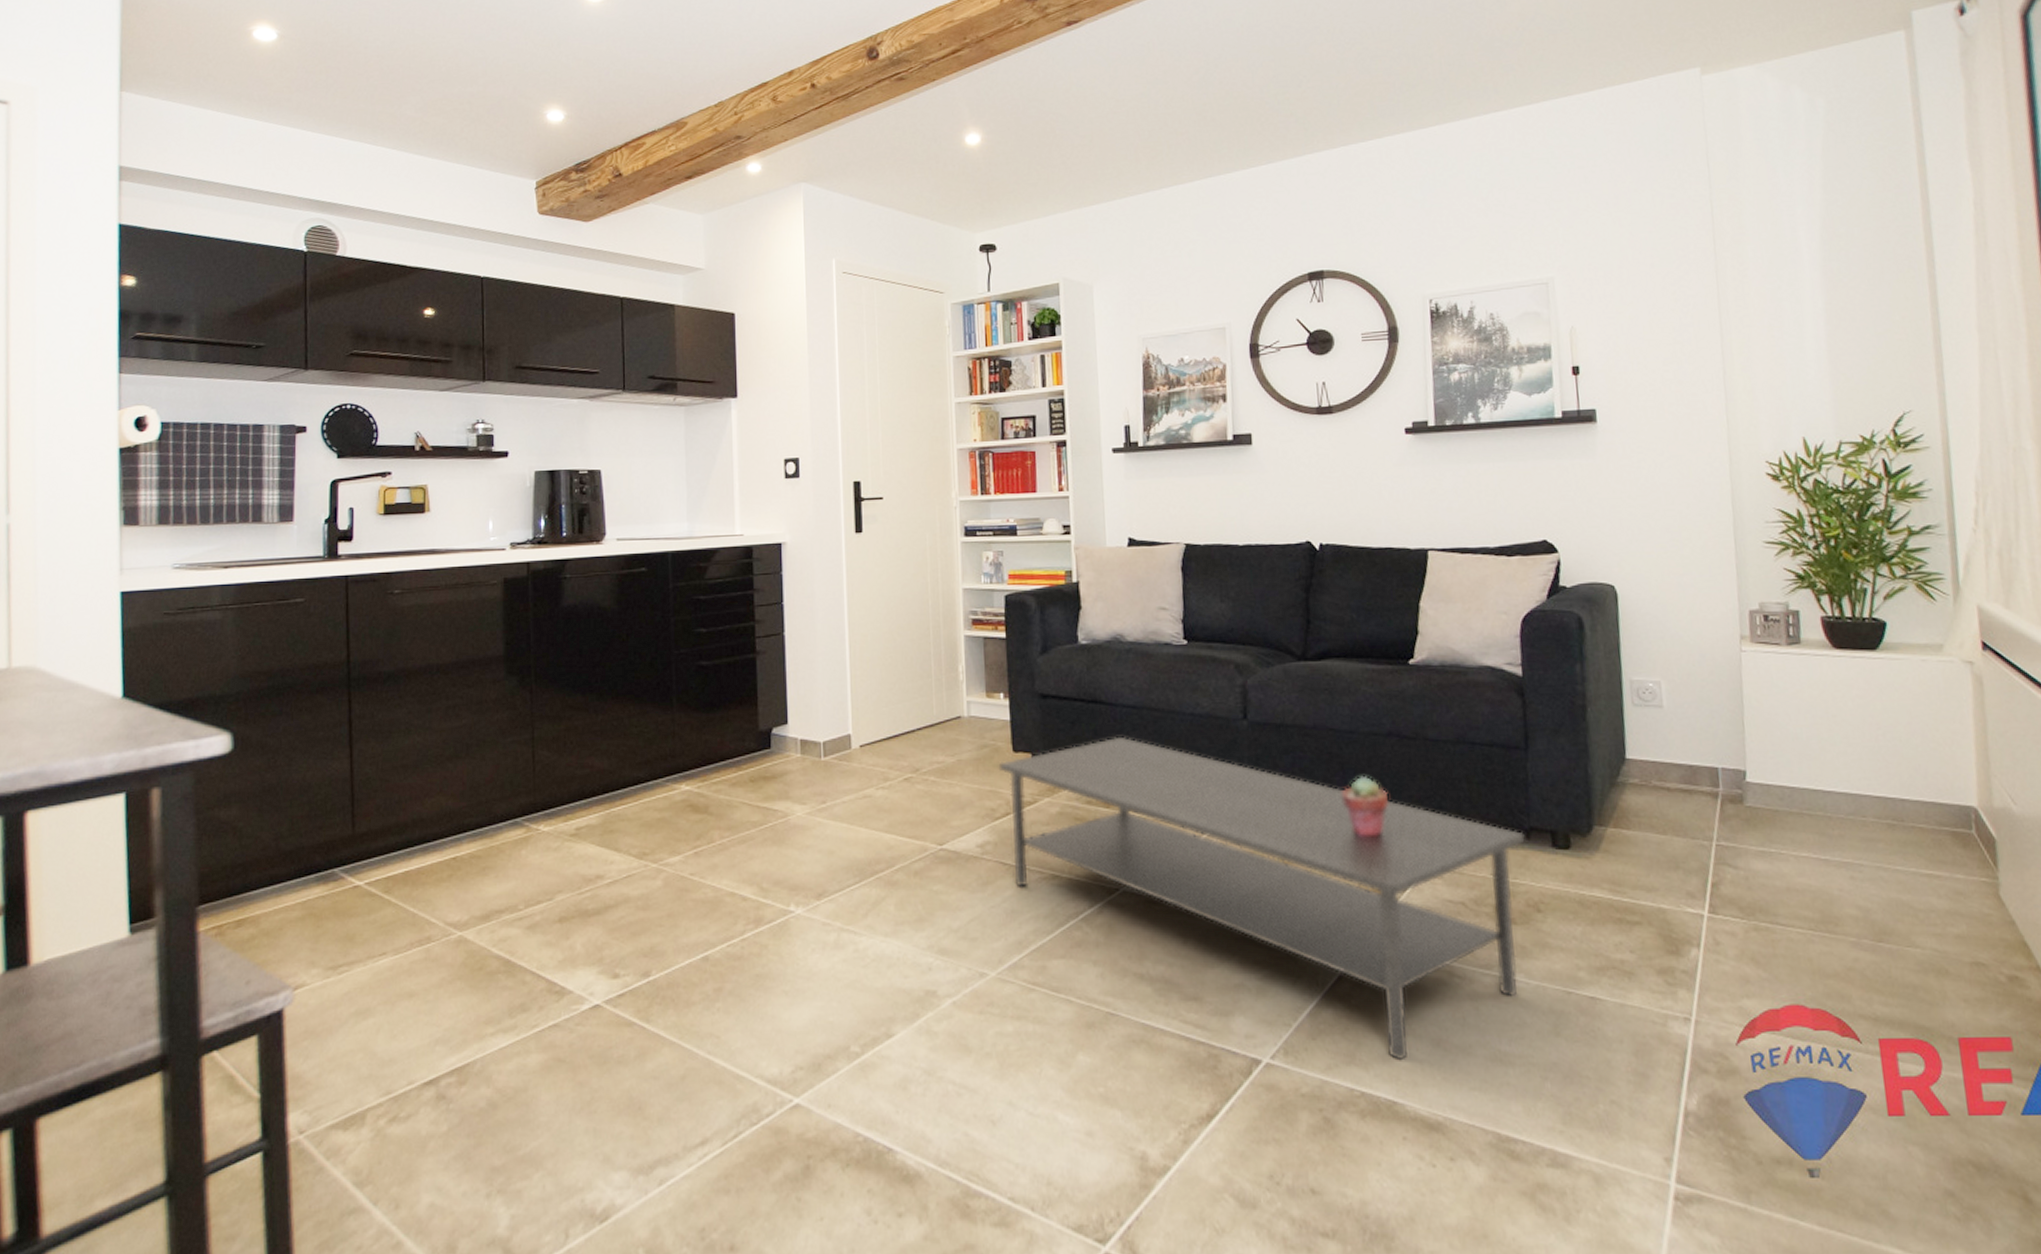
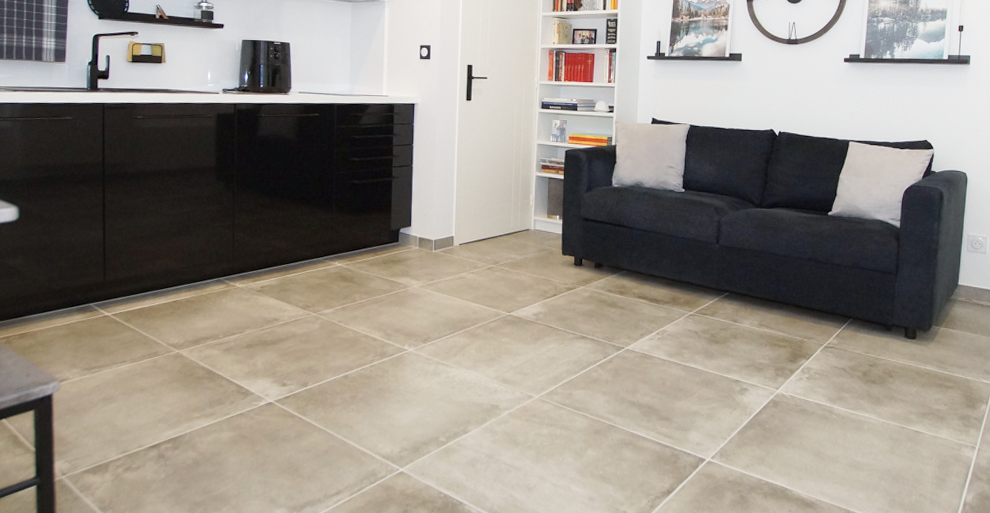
coffee table: present [998,736,1525,1061] -> none [551,249,888,464]
potted succulent: present [1341,775,1391,838] -> none [774,284,806,324]

